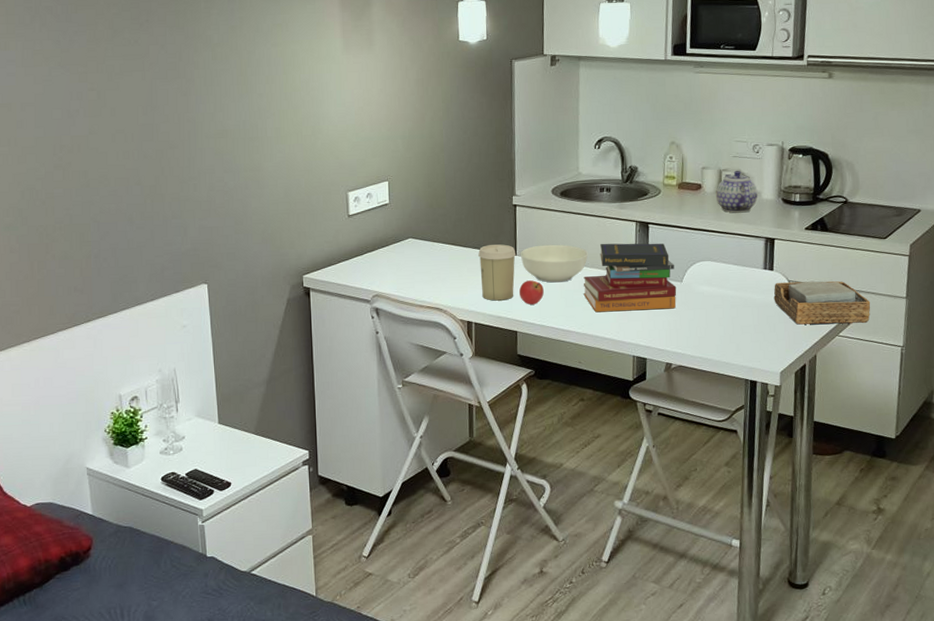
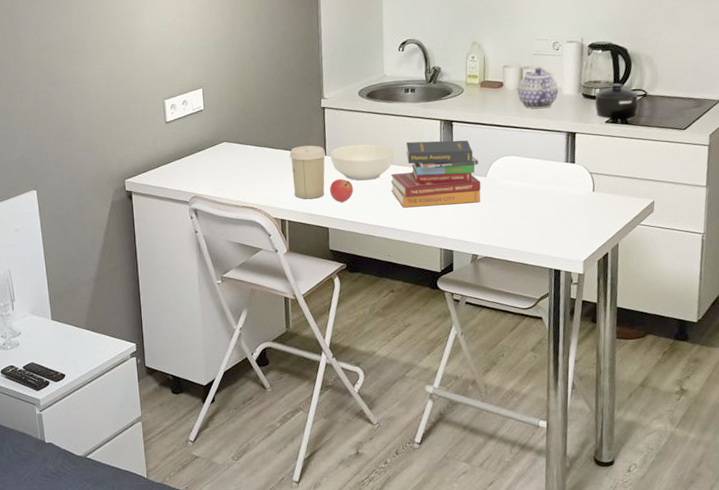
napkin holder: present [773,281,871,325] -> none [575,172,672,215]
saucepan: none [794,189,839,226] -> present [595,83,638,119]

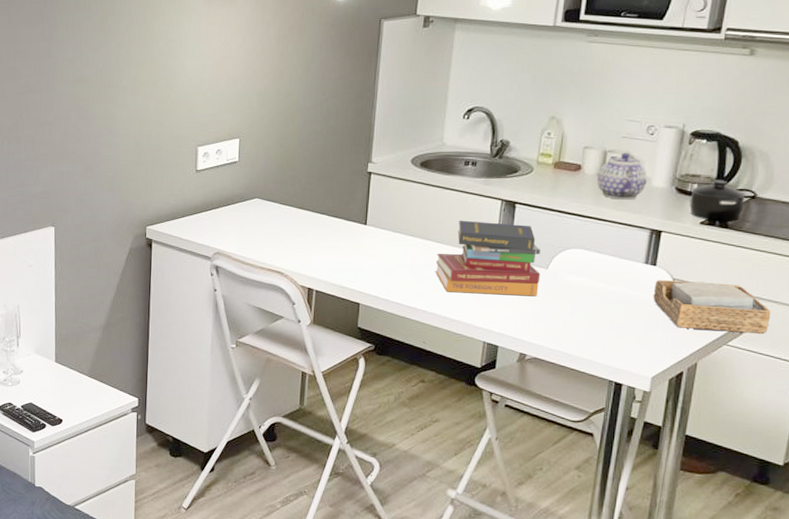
cup: present [289,145,325,199] -> none [326,212,366,270]
bowl: present [329,144,395,181] -> none [370,216,445,257]
fruit: present [330,179,353,202] -> none [366,252,392,278]
napkin holder: none [575,172,672,215] -> present [653,280,771,335]

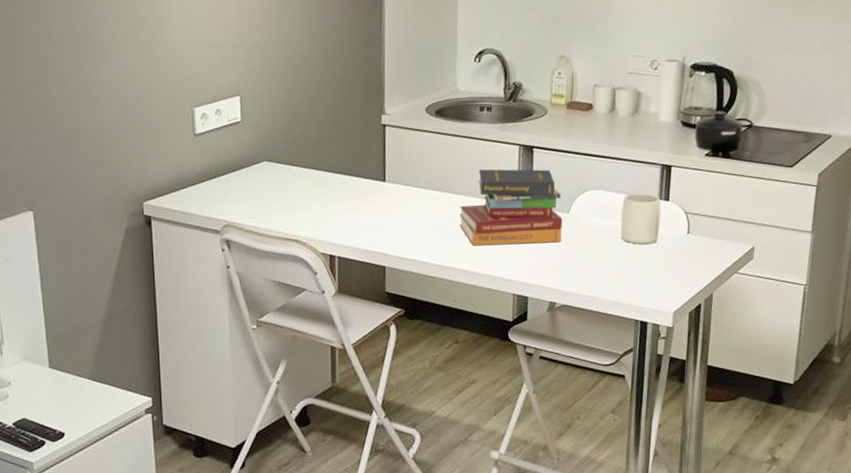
teapot: present [596,152,648,200] -> none [608,88,655,137]
mug: none [600,255,647,306] -> present [620,193,661,244]
napkin holder: present [653,280,771,335] -> none [668,213,773,261]

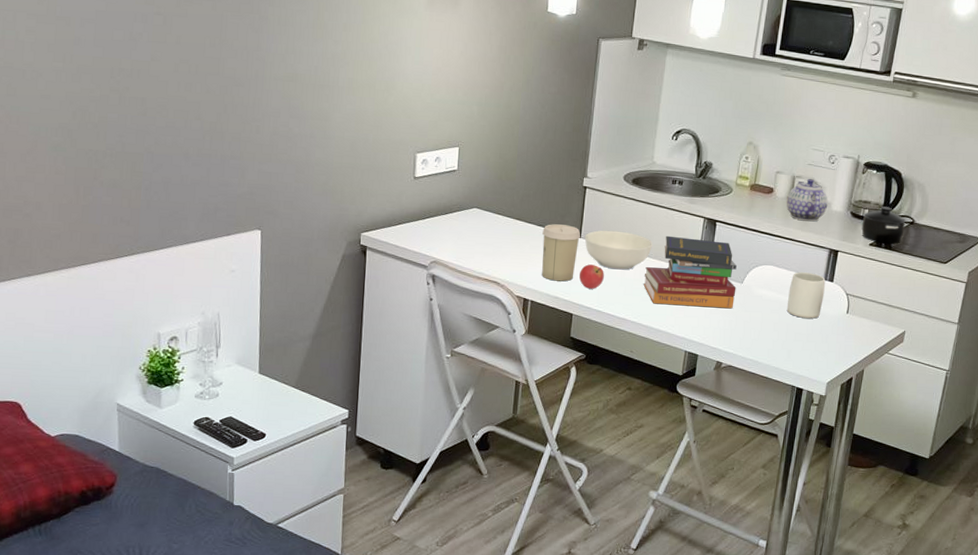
cup: none [342,169,384,233] -> present [542,224,580,282]
fruit: none [388,210,416,237] -> present [579,264,604,289]
bowl: none [389,169,466,213] -> present [584,230,653,270]
teapot: none [608,88,655,137] -> present [786,178,829,222]

